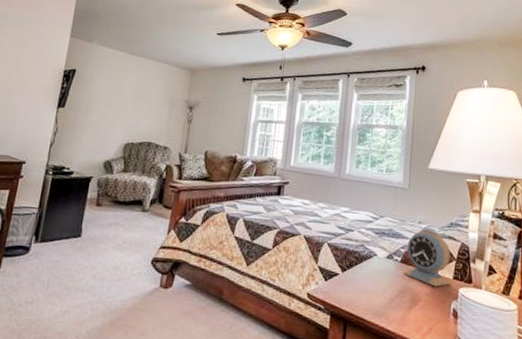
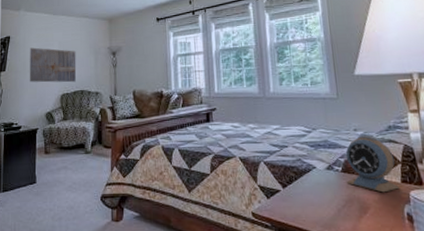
wall art: none [91,86,150,133] -> present [30,47,77,83]

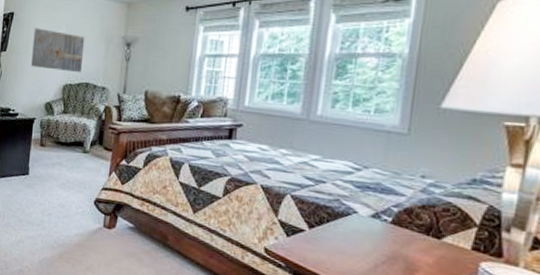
alarm clock: present [345,135,400,193] -> none [394,185,470,257]

